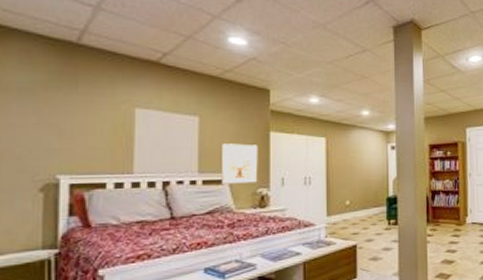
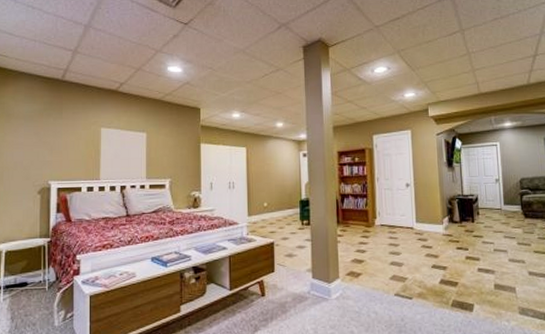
picture frame: present [220,143,258,186] -> none [163,154,192,189]

